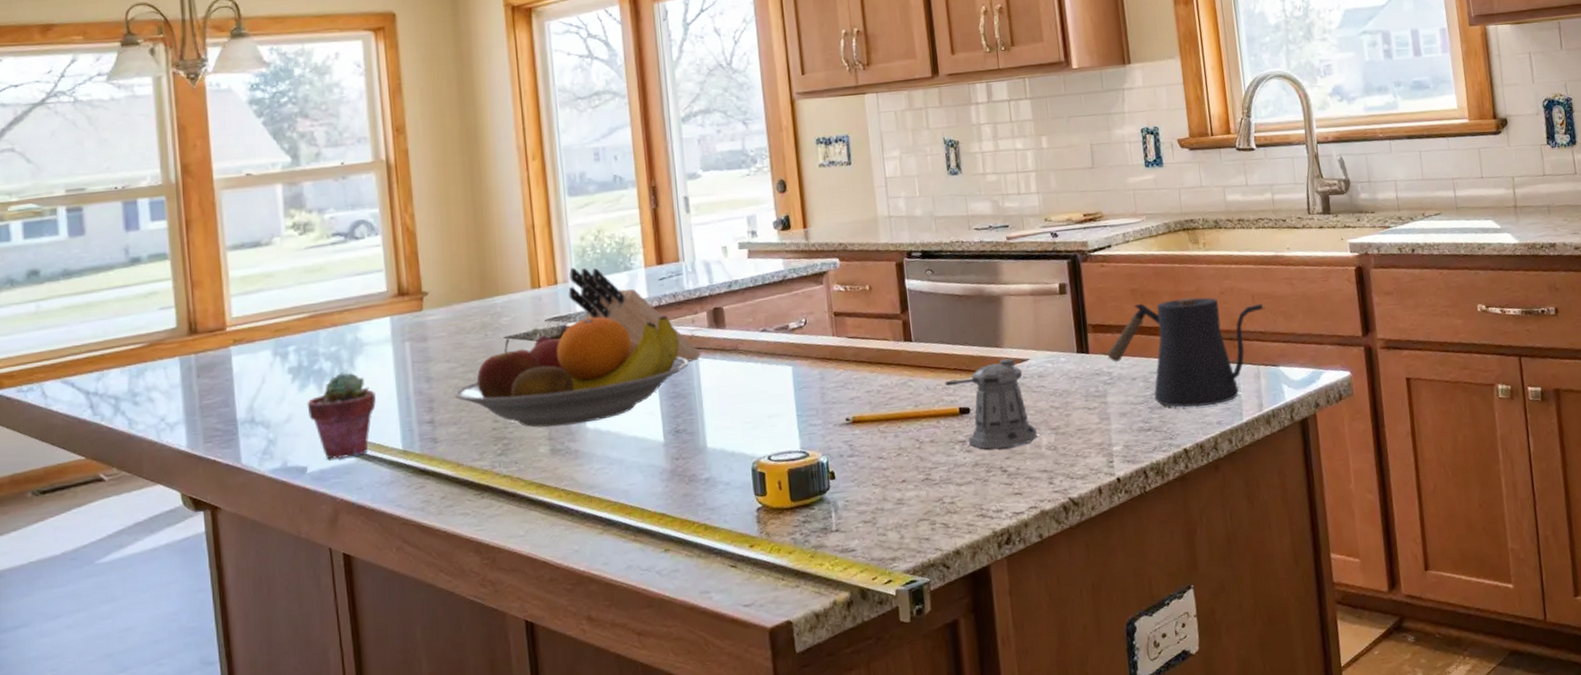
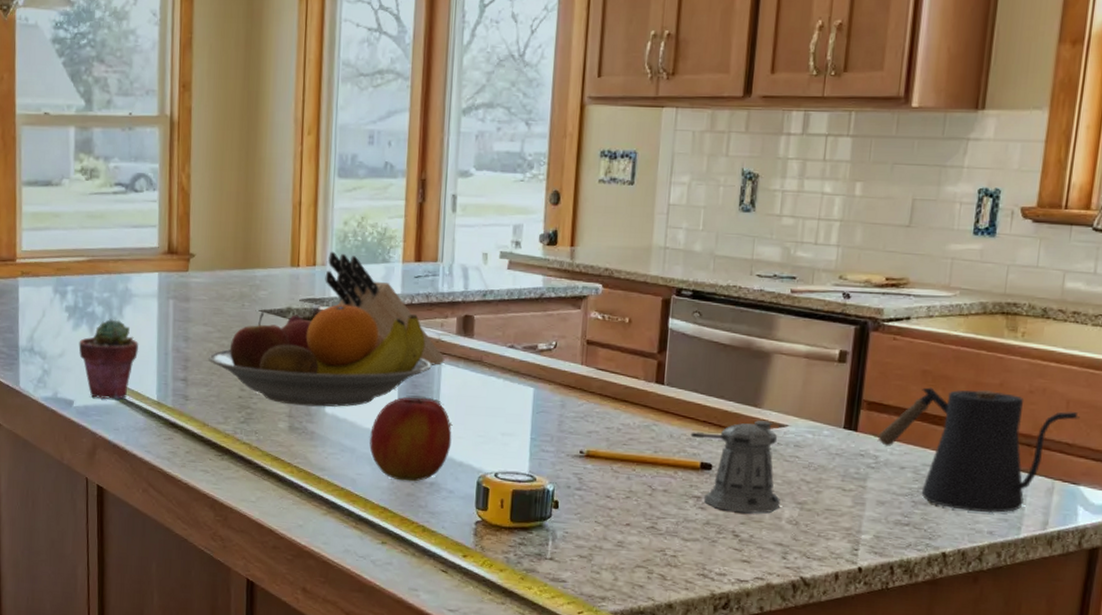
apple: none [637,395,721,483] -> present [369,396,452,482]

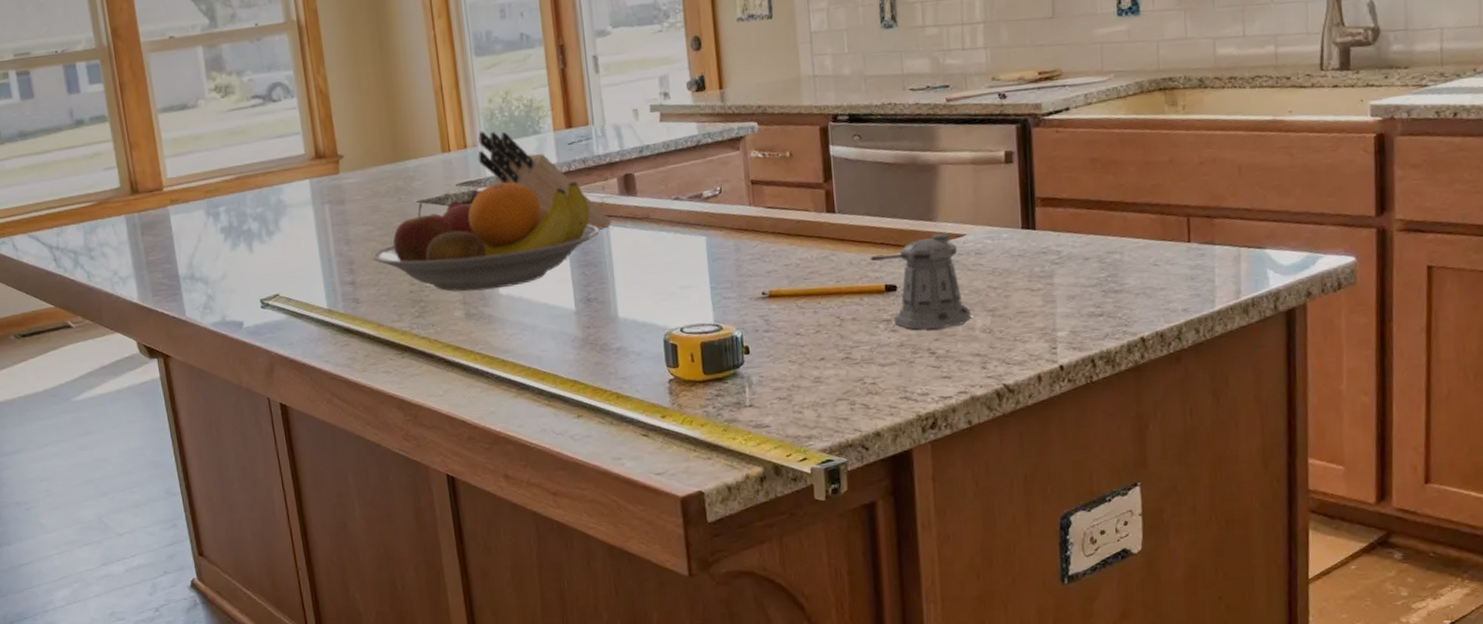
potted succulent: present [78,318,139,399] -> none [239,232,301,316]
apple: present [369,396,452,482] -> none [548,264,632,351]
kettle: present [877,387,1080,513] -> none [1057,168,1254,292]

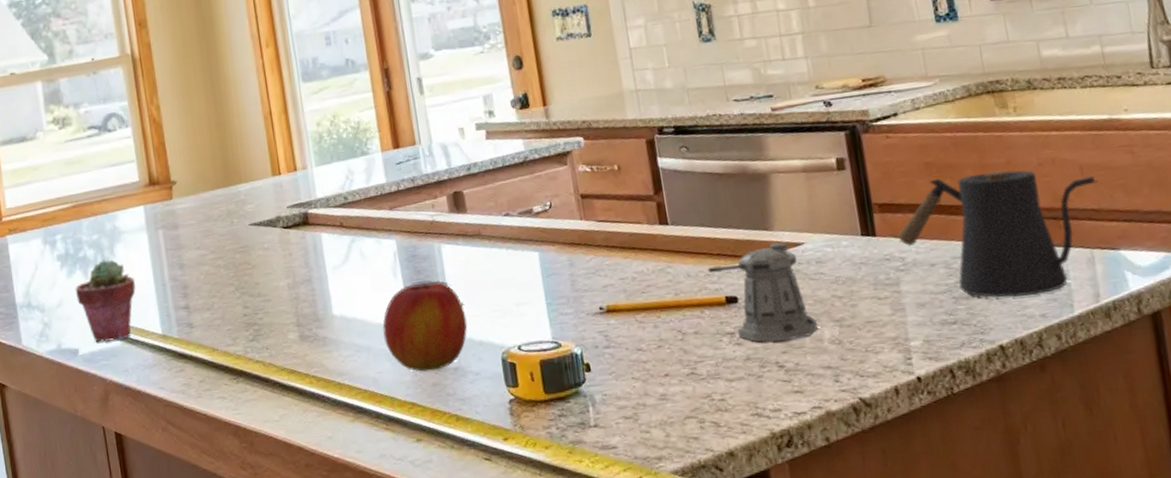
potted succulent: none [239,232,301,316] -> present [75,259,136,343]
fruit bowl: present [372,181,600,292] -> none [206,200,431,314]
knife block: present [478,131,612,230] -> none [308,153,443,248]
apple: none [548,264,632,351] -> present [383,282,468,372]
kettle: none [1057,168,1254,292] -> present [898,170,1098,298]

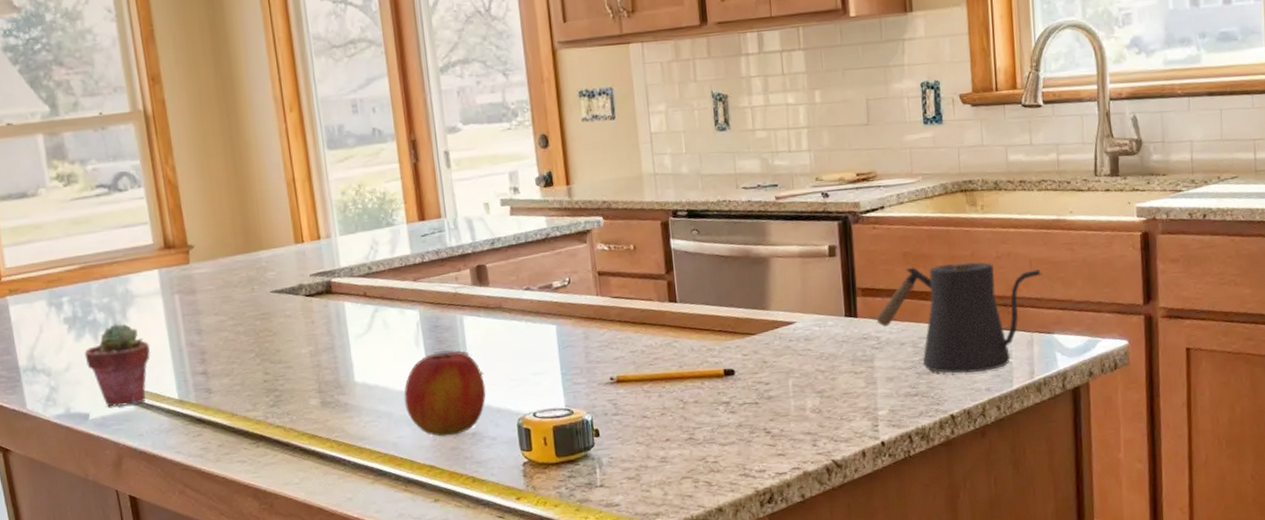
pepper shaker: present [707,242,818,342] -> none [709,321,802,411]

